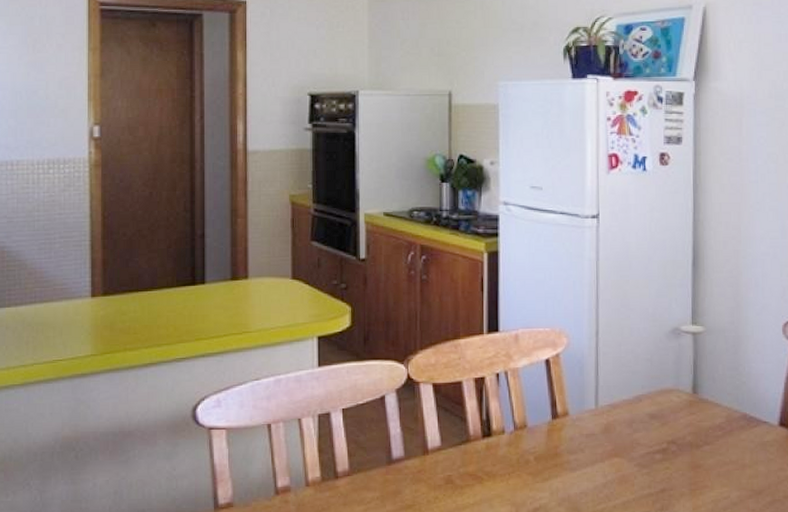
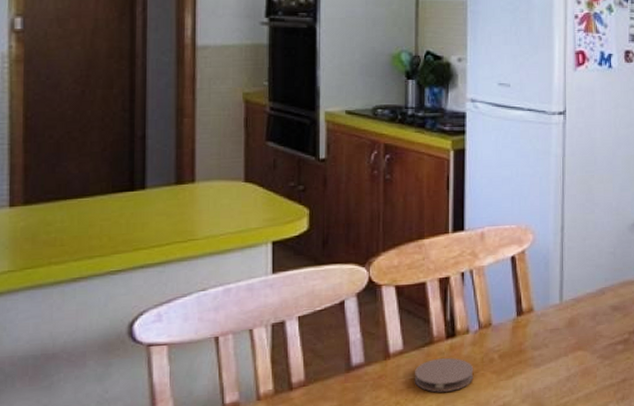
coaster: none [453,456,510,490] -> present [415,357,474,393]

